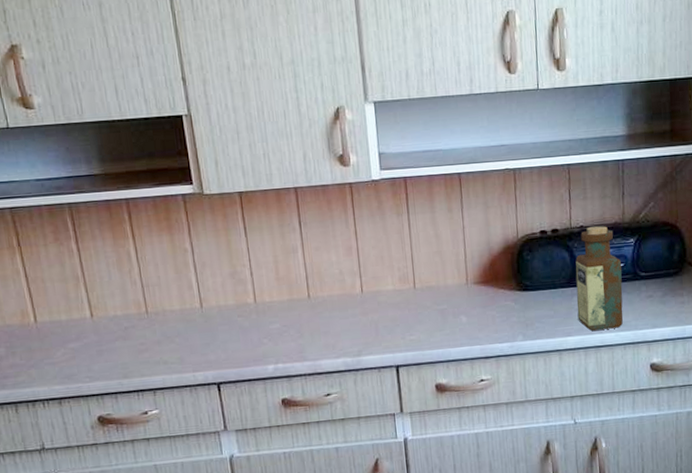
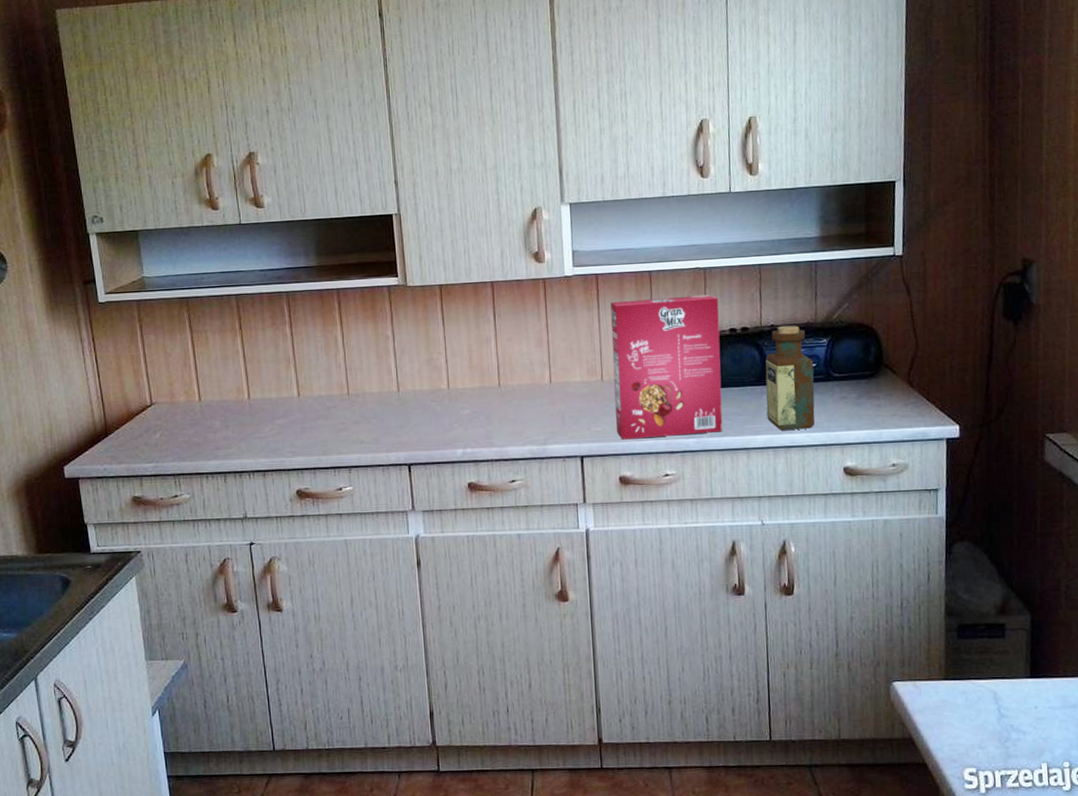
cereal box: none [420,196,536,347] -> present [610,294,723,440]

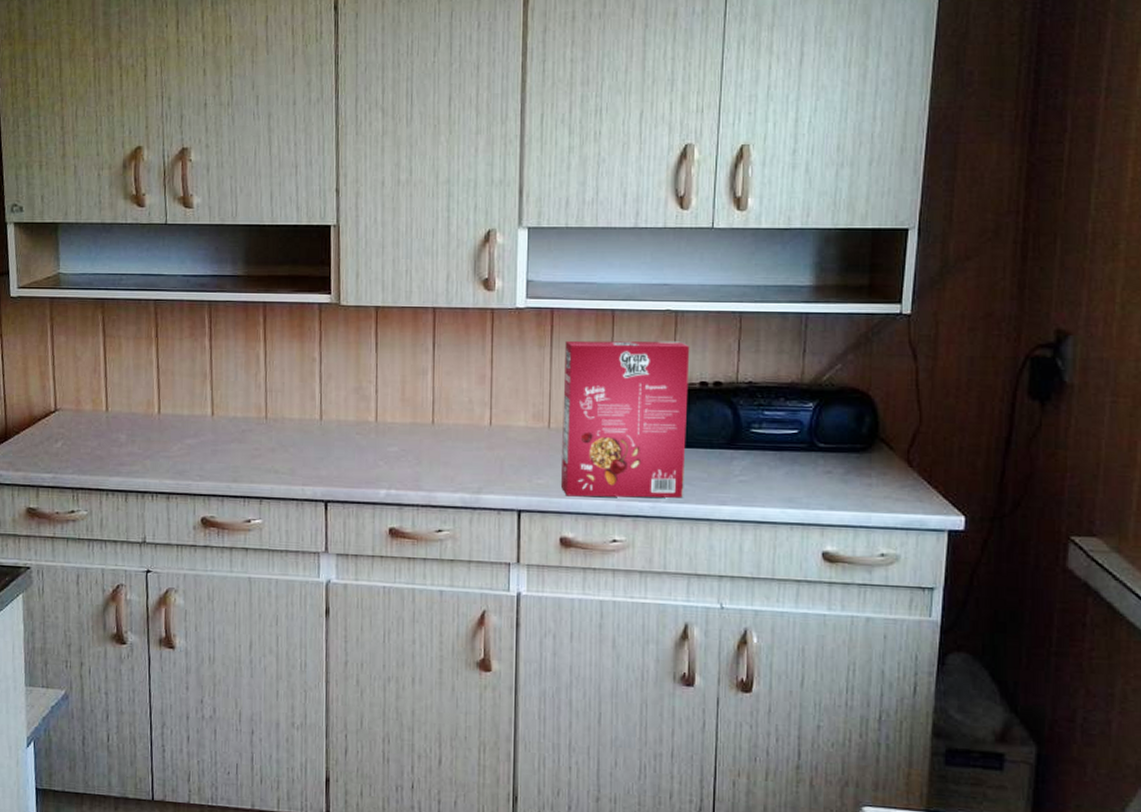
bottle: present [765,326,815,430] -> none [736,384,796,504]

